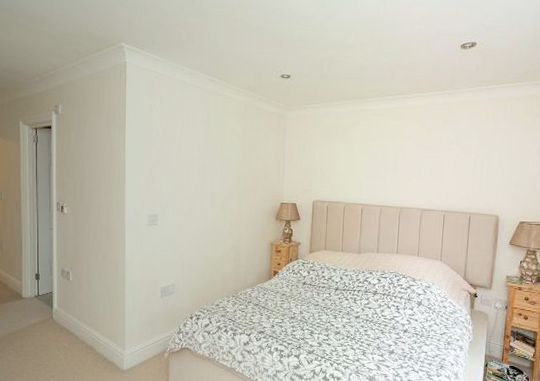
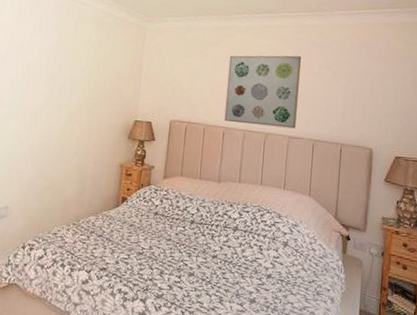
wall art: none [362,134,433,202] -> present [224,55,302,129]

